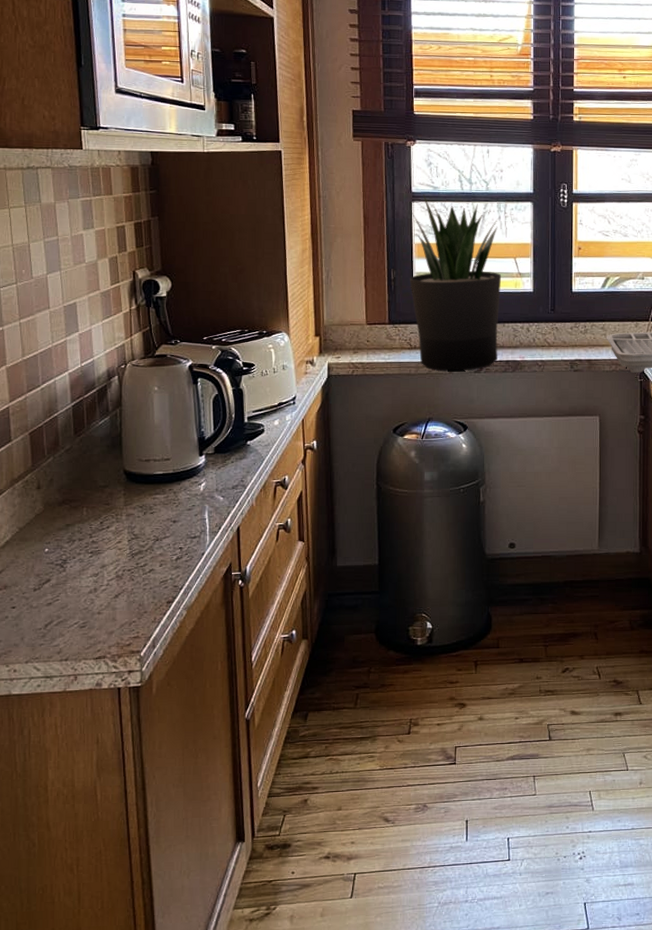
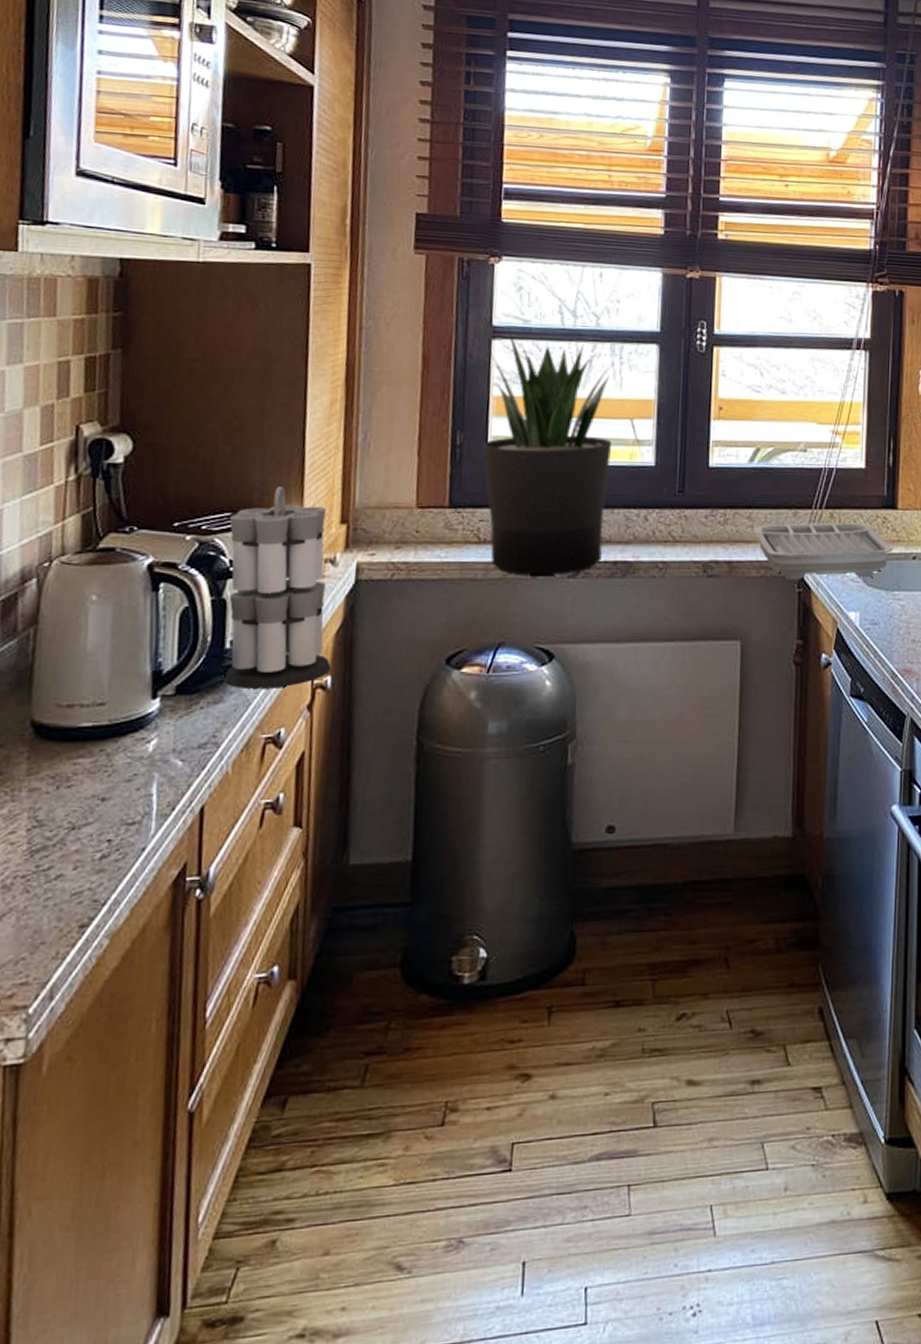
spice rack: none [240,310,316,449] -> present [224,485,331,688]

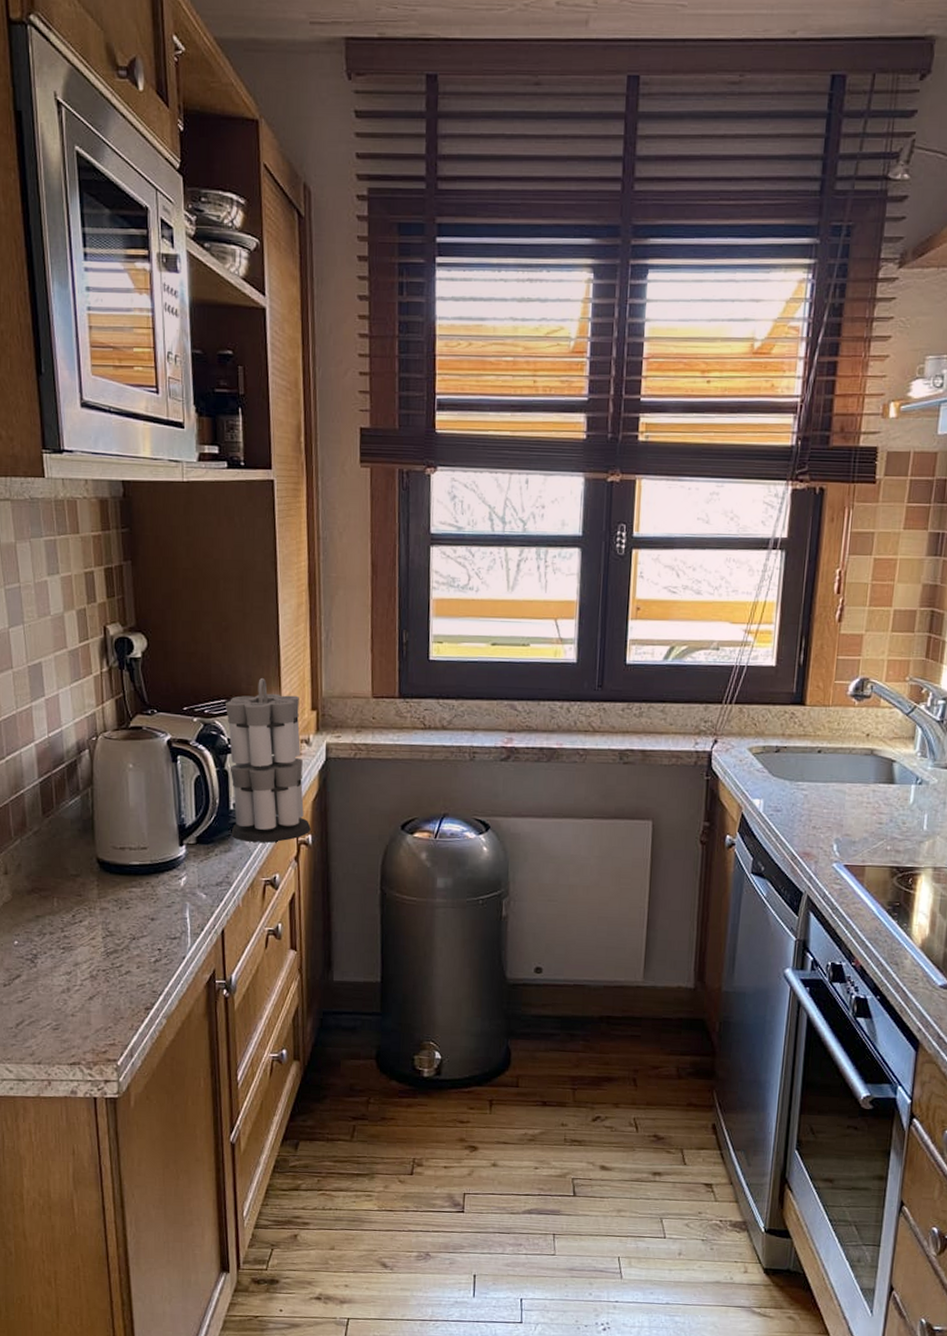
planter: present [482,328,613,575] -> none [425,535,539,758]
dish rack: present [753,522,894,580] -> none [666,717,800,769]

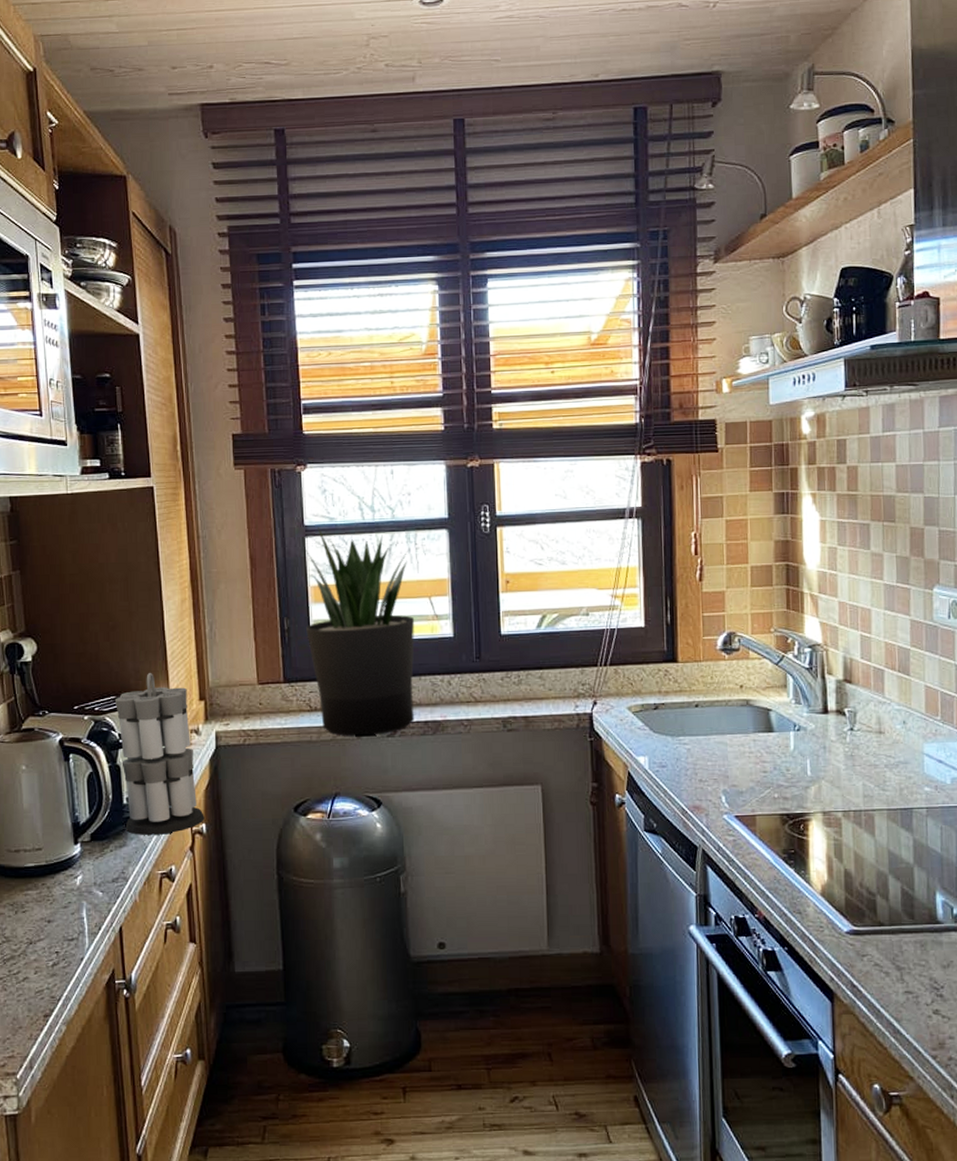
planter: none [425,535,539,758] -> present [306,527,415,736]

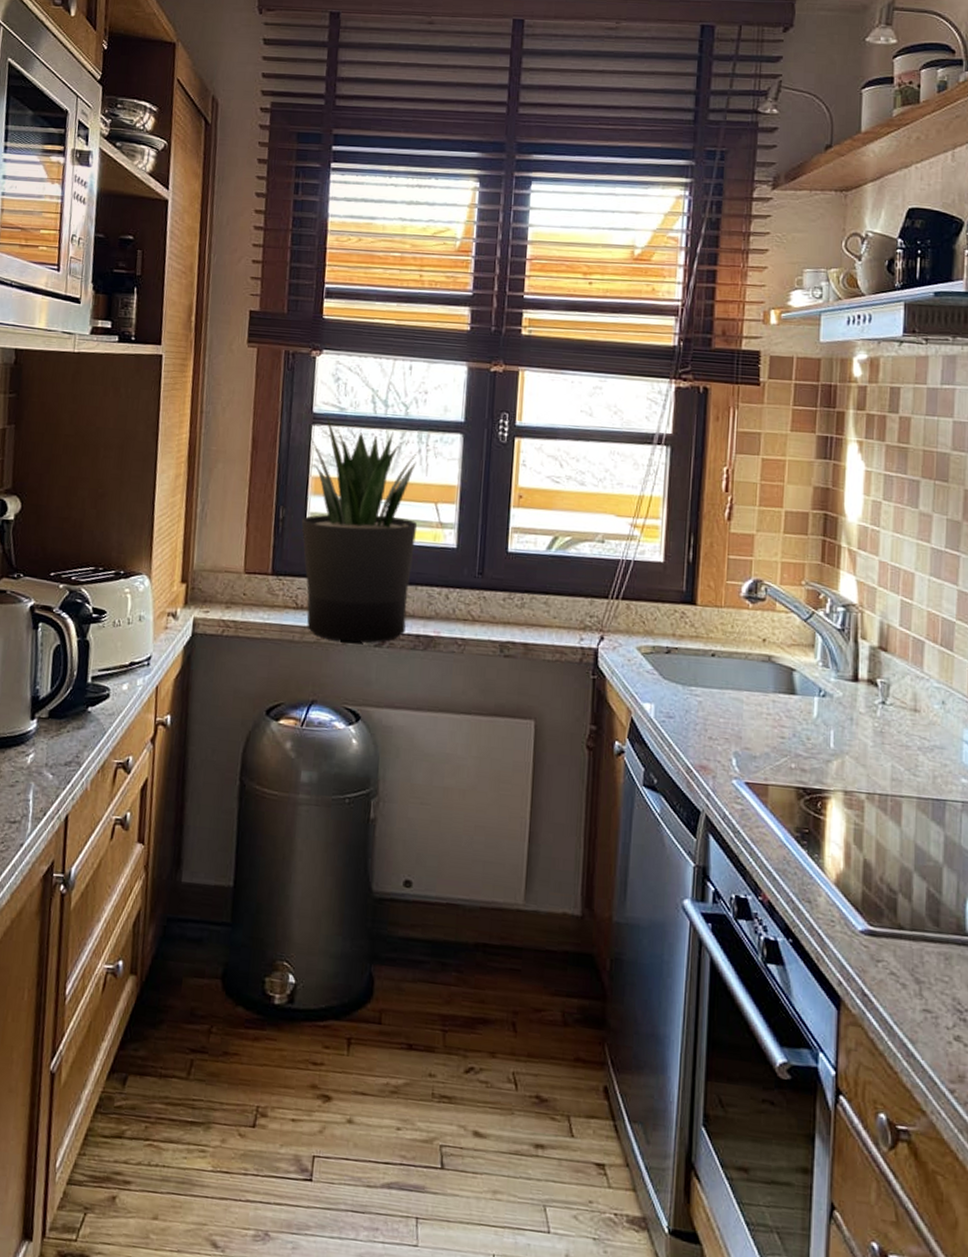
spice rack: present [114,672,205,835] -> none [86,546,171,722]

